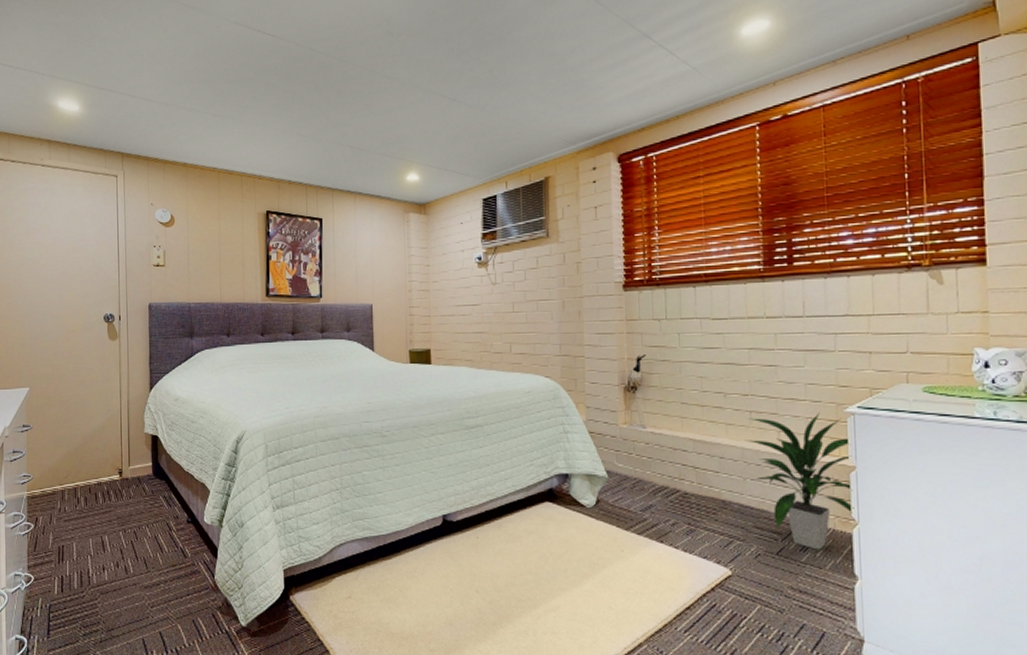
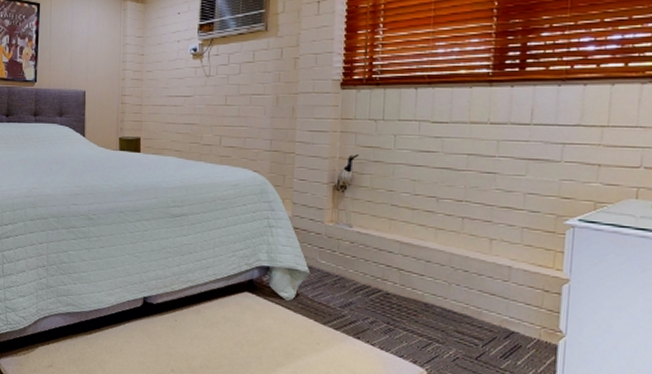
indoor plant: present [744,413,854,550] -> none [454,223,567,359]

